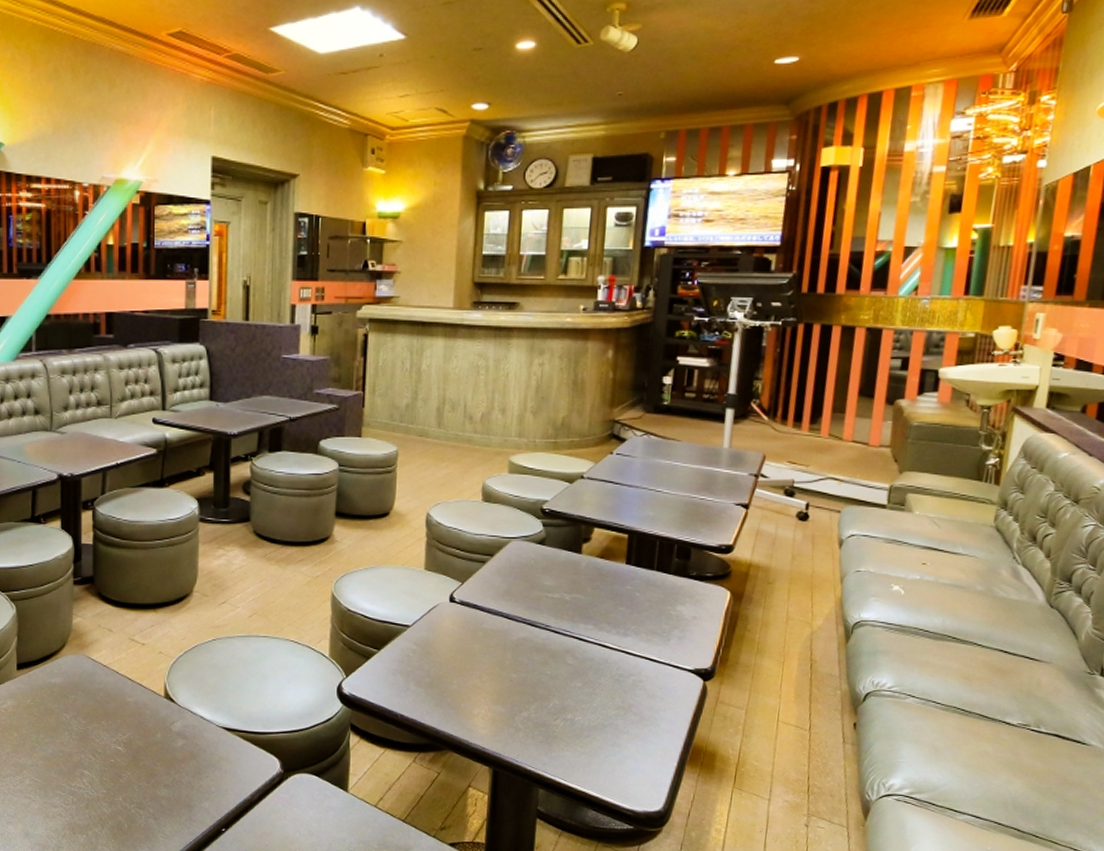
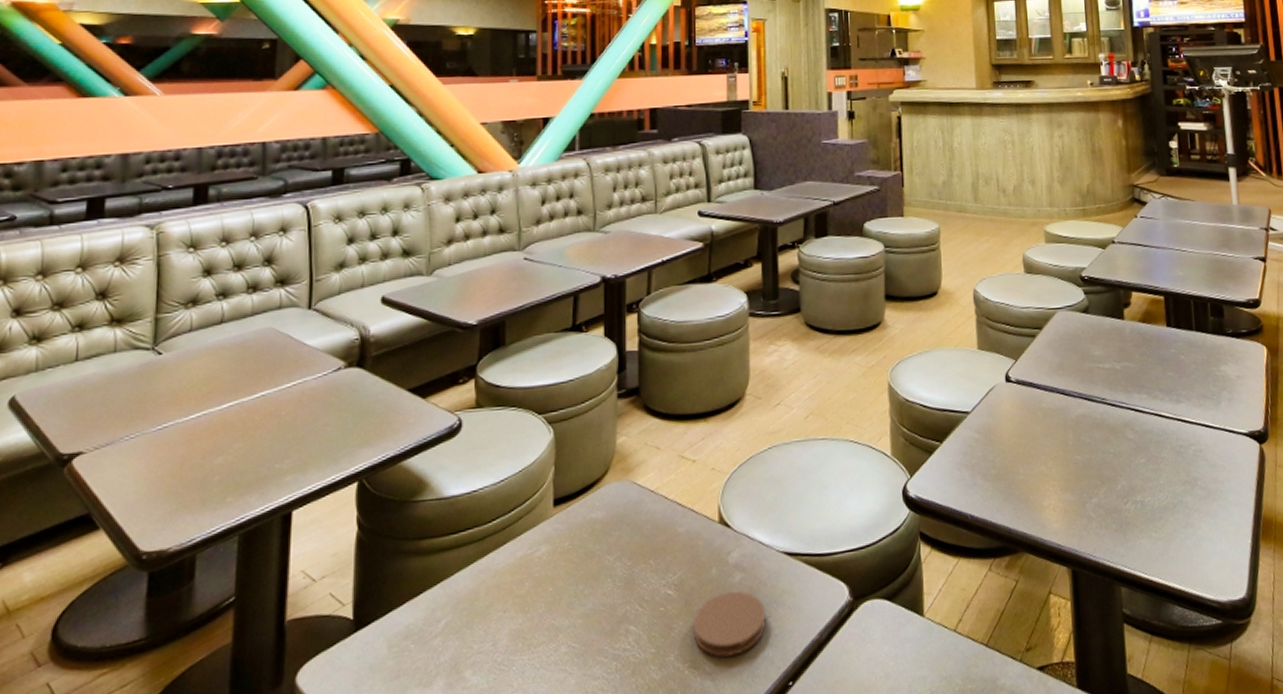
coaster: none [140,753,204,803] -> present [694,591,766,658]

